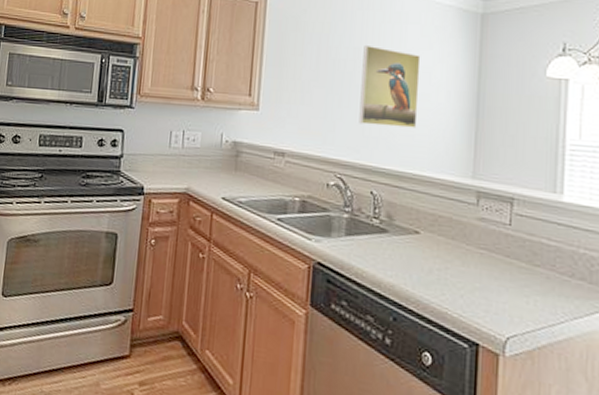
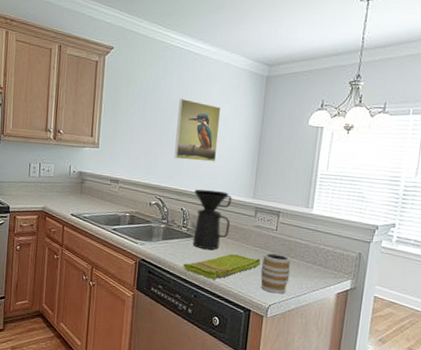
dish towel: none [375,258,491,296] -> present [183,254,261,280]
coffee maker: none [387,165,442,252] -> present [192,189,232,250]
mug: none [490,257,537,321] -> present [260,252,292,294]

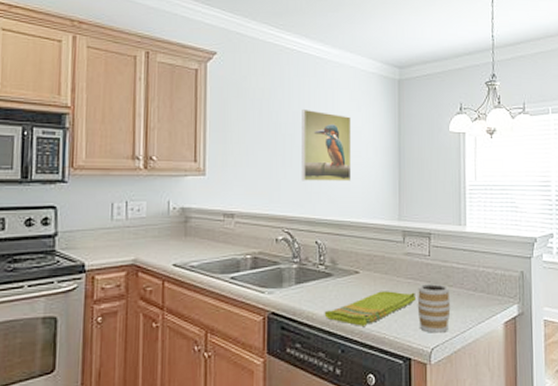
coffee maker: present [192,189,232,250] -> none [329,215,375,289]

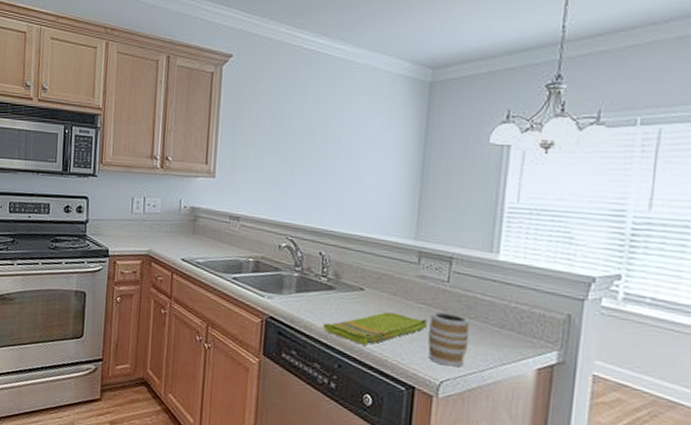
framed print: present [301,110,352,182] -> none [309,115,370,193]

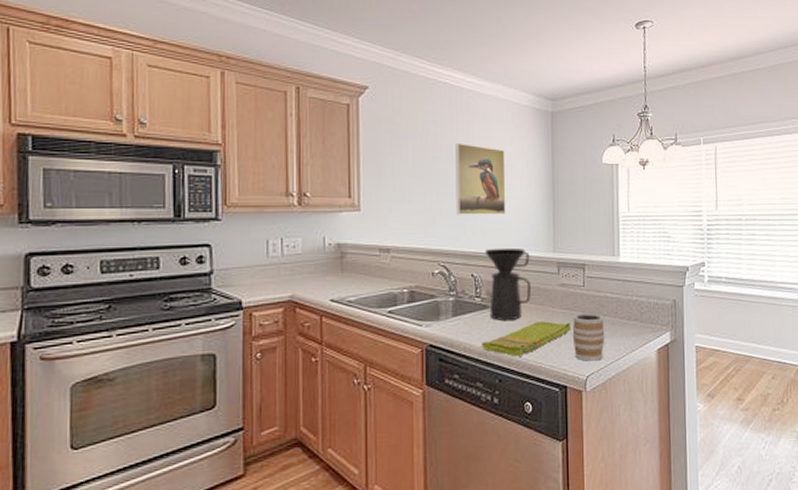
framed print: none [309,115,370,193] -> present [455,144,506,215]
coffee maker: none [335,228,387,306] -> present [484,247,531,320]

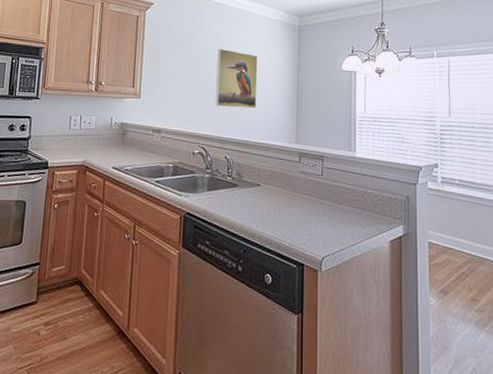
dish towel: present [481,321,572,356] -> none [230,203,310,232]
coffee maker: present [484,247,531,320] -> none [237,136,275,199]
mug: present [572,312,605,361] -> none [310,199,341,244]

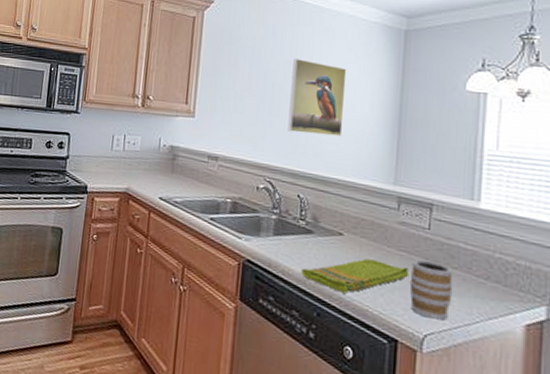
dish towel: none [230,203,310,232] -> present [301,258,410,294]
mug: none [310,199,341,244] -> present [409,259,454,320]

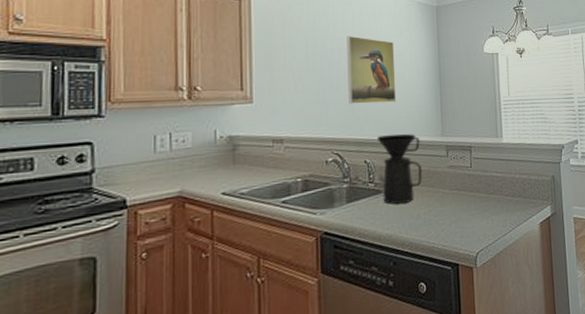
dish towel: present [301,258,410,294] -> none [375,202,461,238]
coffee maker: none [313,171,365,252] -> present [376,133,422,204]
mug: present [409,259,454,320] -> none [461,192,492,239]

